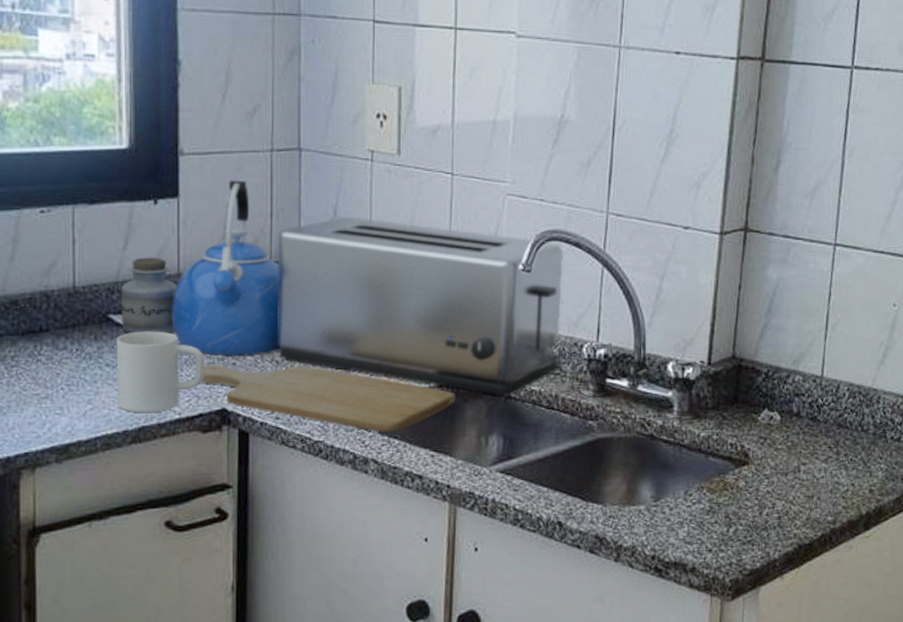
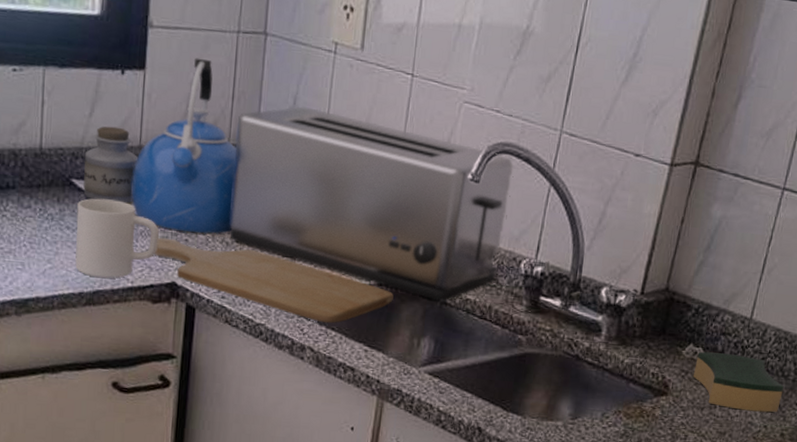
sponge: none [772,415,865,471] -> present [693,351,784,413]

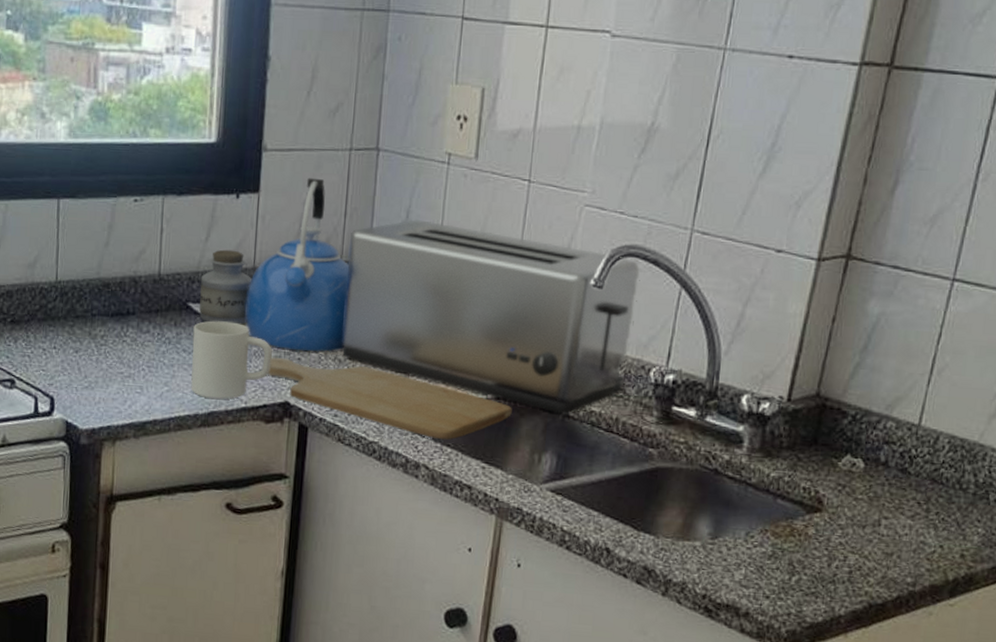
sponge: present [693,351,784,413] -> none [851,462,962,531]

